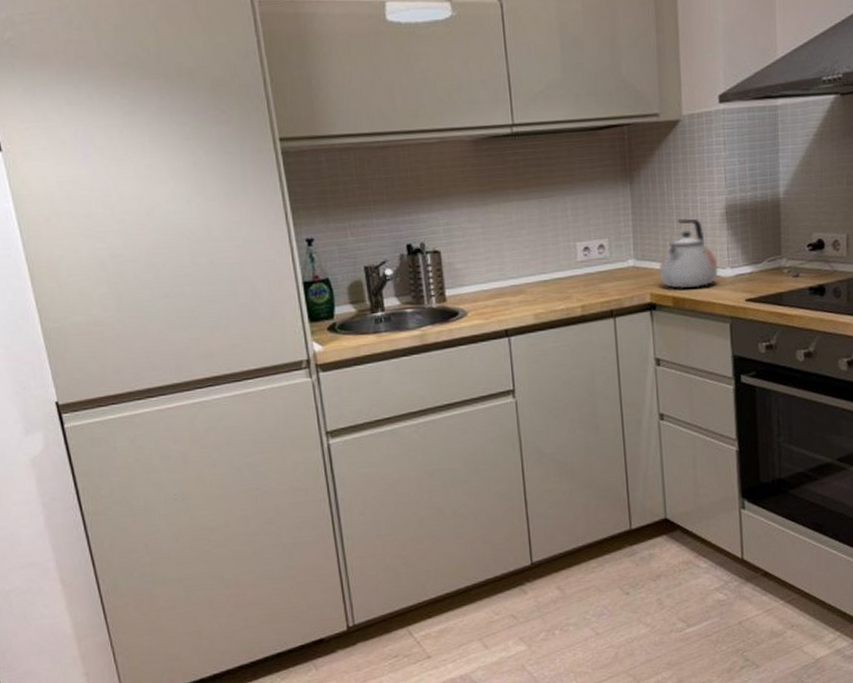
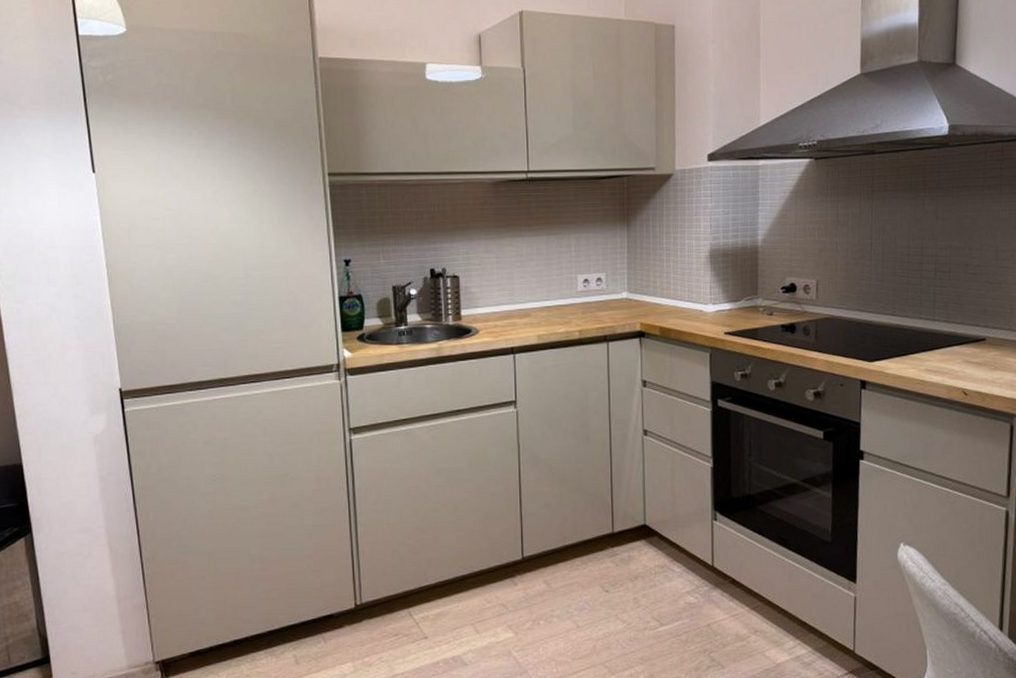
kettle: present [658,218,719,289] -> none [649,259,701,321]

